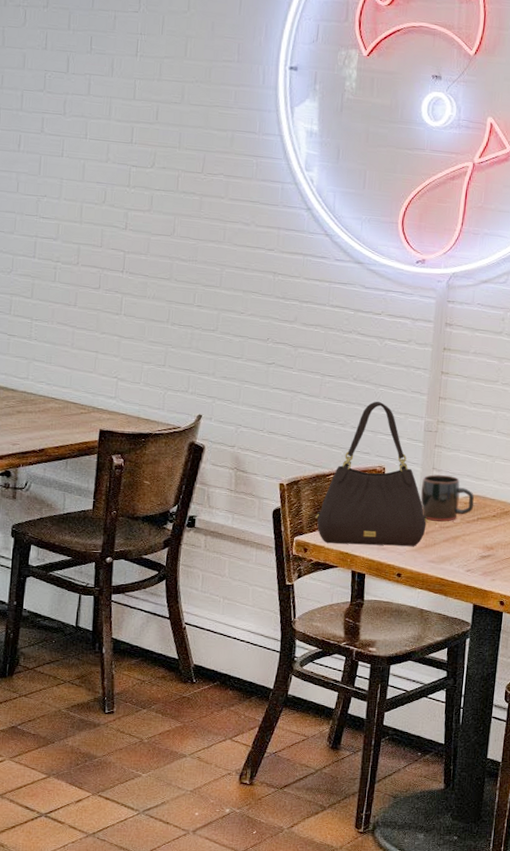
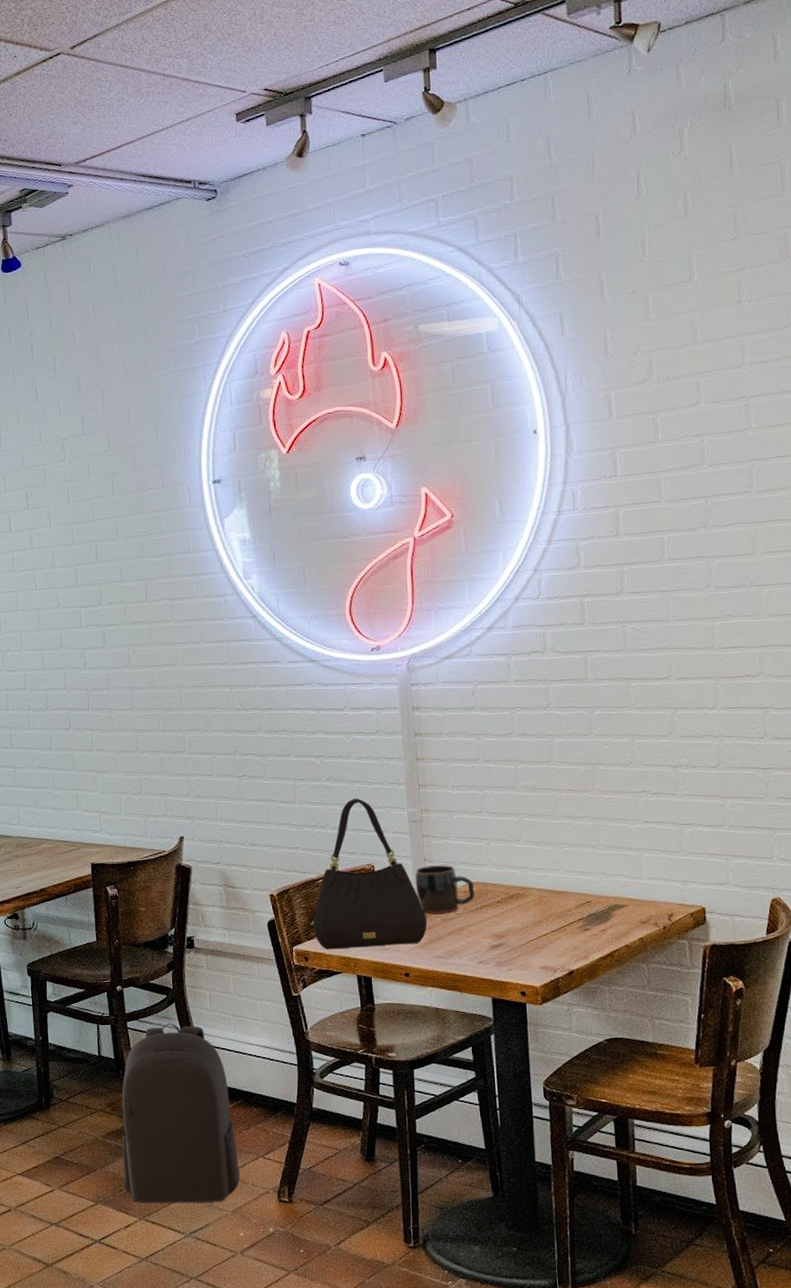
backpack: none [80,600,207,781] -> present [122,1023,240,1203]

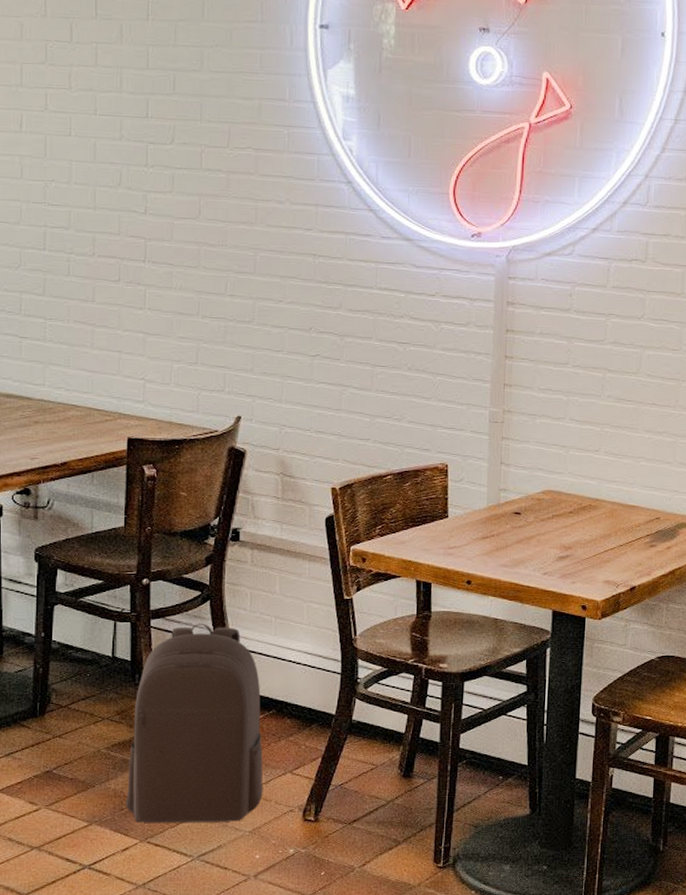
handbag: present [311,799,429,950] -> none [373,392,499,552]
mug: present [415,865,475,915] -> none [489,470,549,521]

